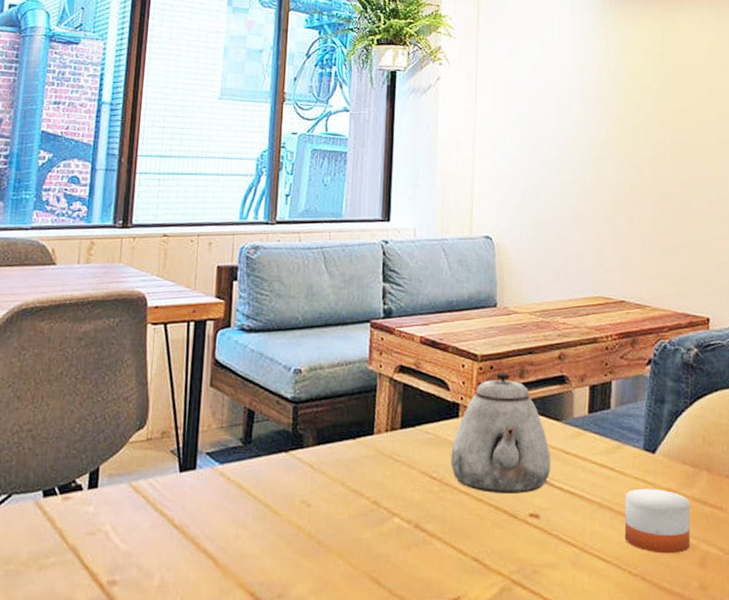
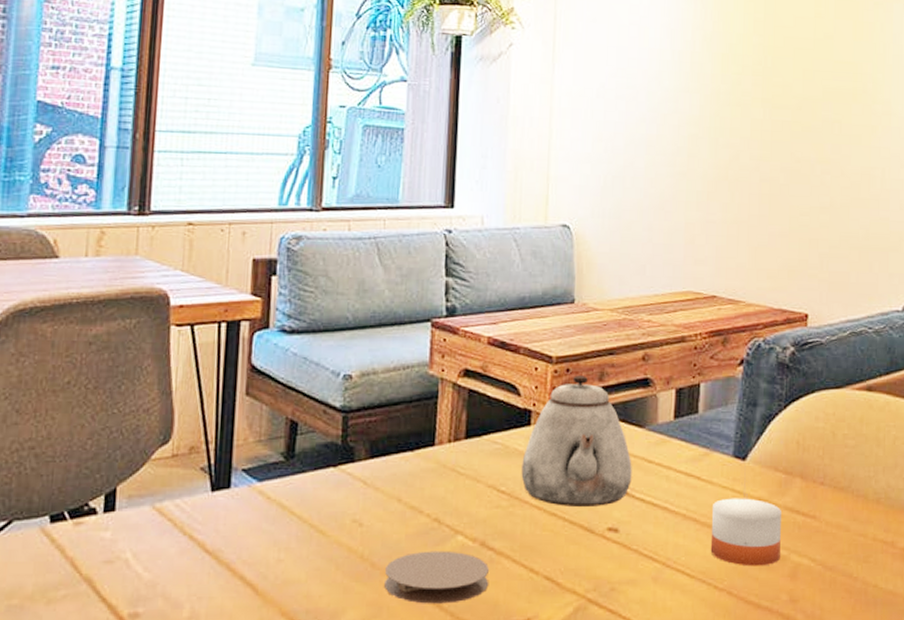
coaster: none [329,531,423,581] -> present [384,550,490,604]

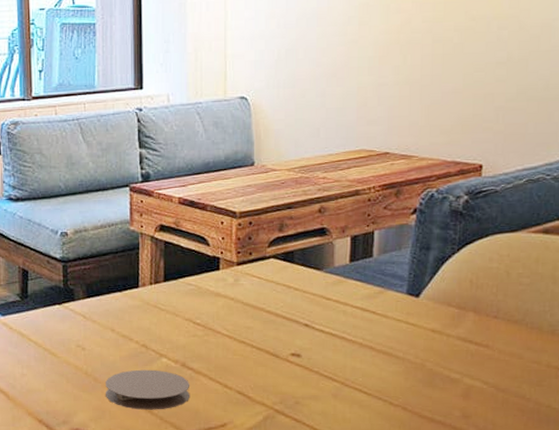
teapot: present [521,375,632,506] -> none [213,227,312,336]
candle: present [710,494,781,567] -> none [386,326,454,387]

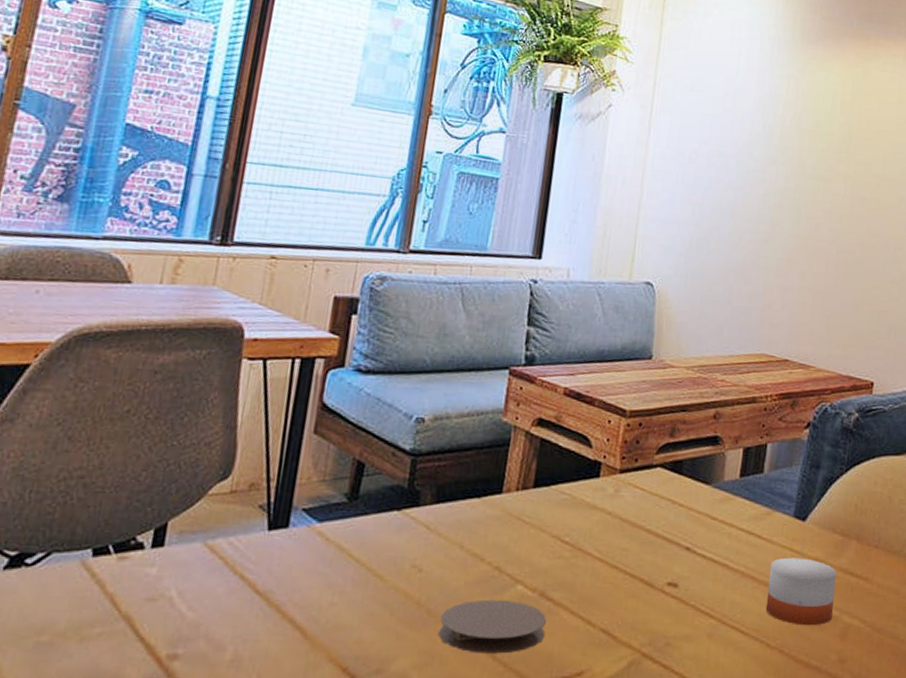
candle: none [386,326,454,387] -> present [765,554,836,626]

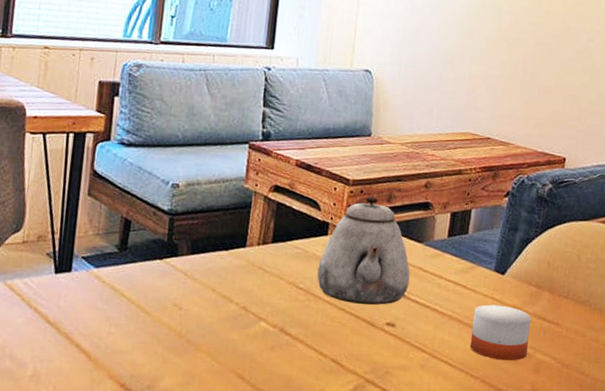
coaster: present [438,599,547,654] -> none [197,332,286,377]
teapot: none [586,430,696,561] -> present [317,196,411,305]

